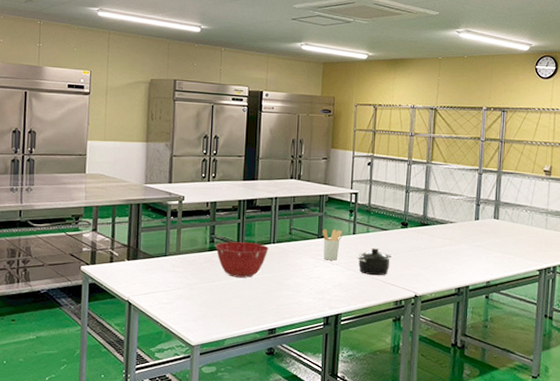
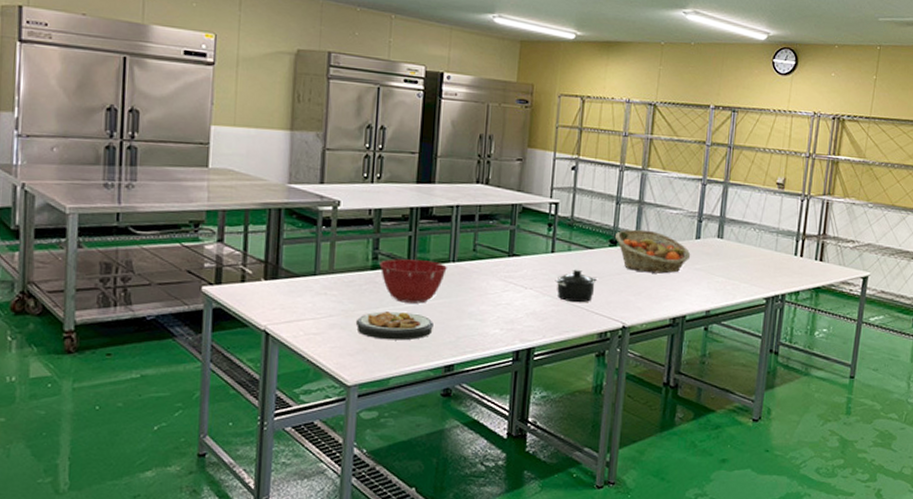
plate: none [197,285,259,308] -> present [355,311,433,341]
utensil holder: present [322,228,344,261] -> none [514,245,540,284]
fruit basket: none [406,213,471,250] -> present [615,229,691,274]

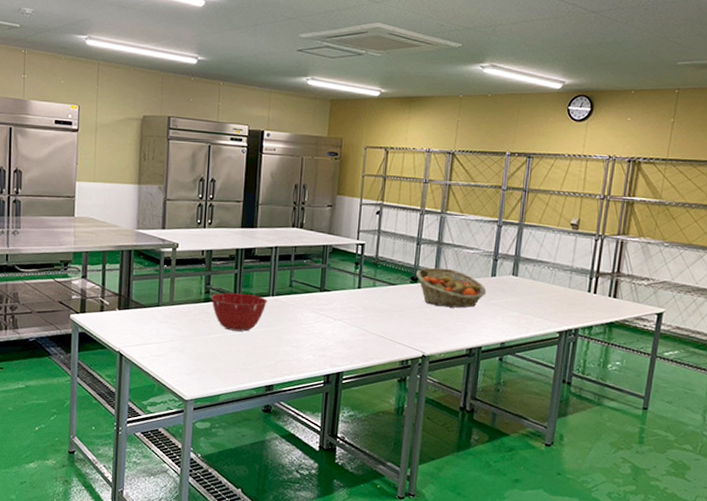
plate: present [355,311,433,341] -> none [191,338,256,363]
saucepan: present [555,269,597,303] -> none [361,303,399,333]

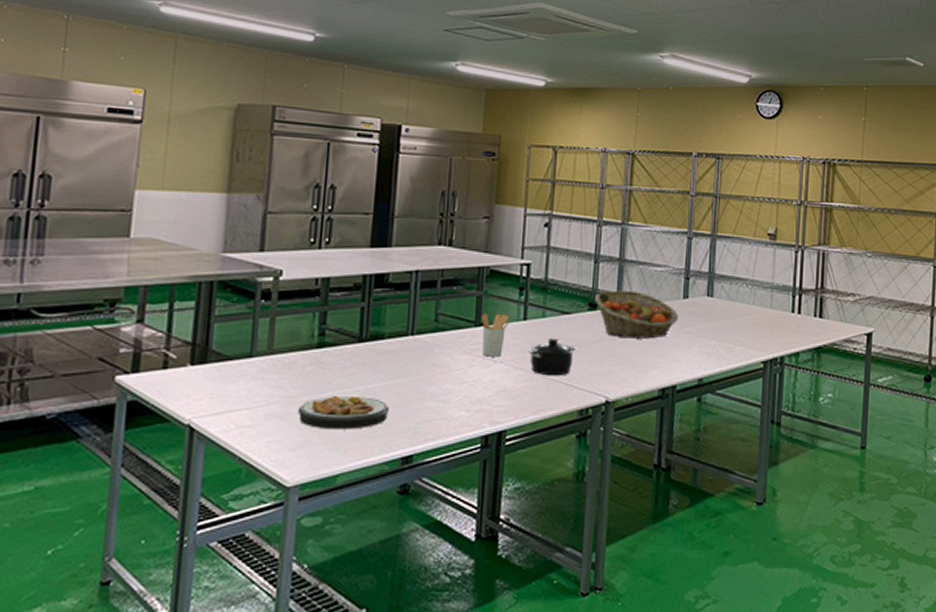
plate: none [191,338,256,363] -> present [297,396,389,430]
mixing bowl: present [211,293,267,332] -> none [327,334,405,385]
utensil holder: none [325,281,348,316] -> present [481,313,511,357]
saucepan: none [361,303,399,333] -> present [528,337,575,376]

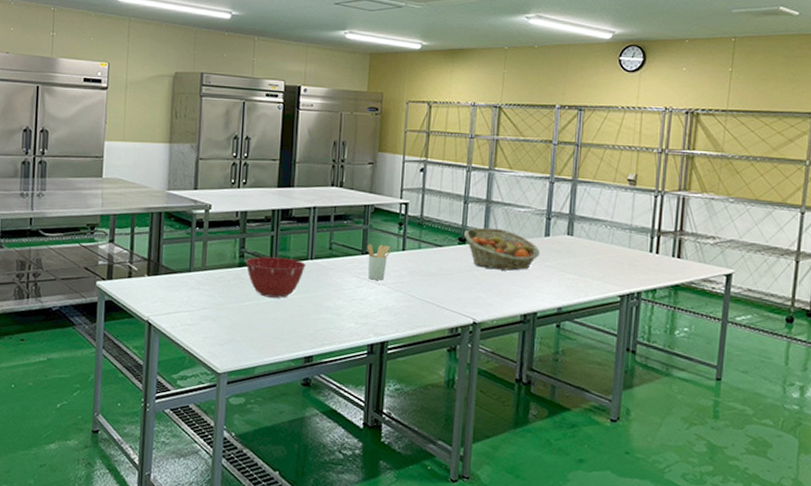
plate: present [297,396,389,430] -> none [225,305,294,332]
mixing bowl: none [327,334,405,385] -> present [246,257,306,298]
saucepan: present [528,337,575,376] -> none [406,266,447,299]

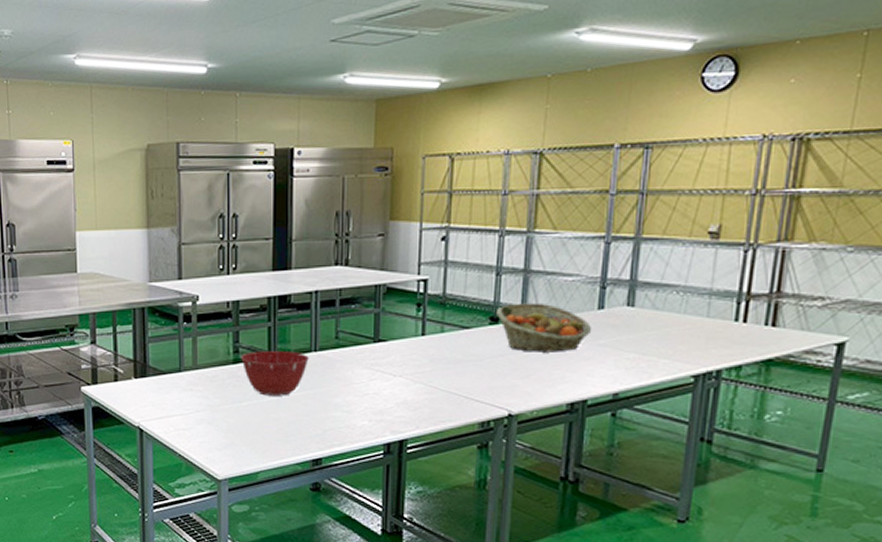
utensil holder: present [367,243,392,281] -> none [380,329,409,371]

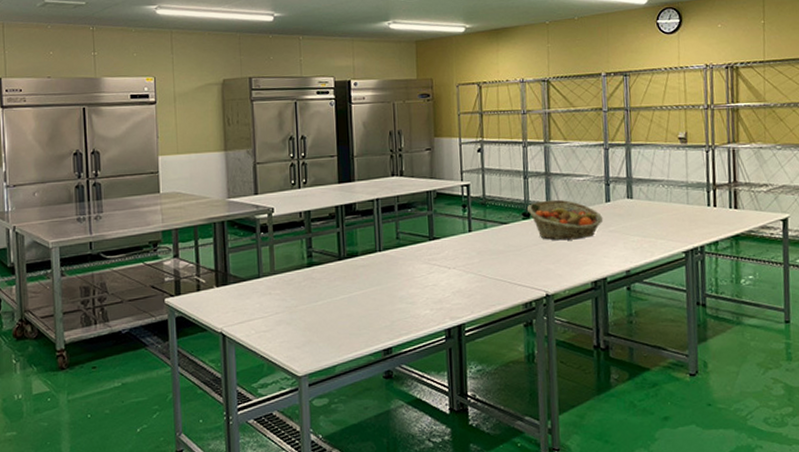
mixing bowl: present [241,351,309,396] -> none [314,253,375,294]

